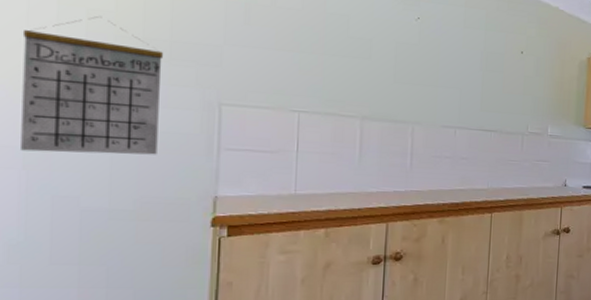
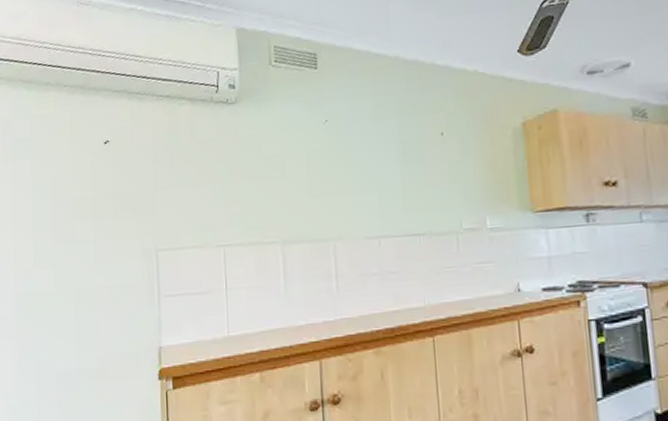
calendar: present [21,16,164,155] -> none [10,184,111,320]

